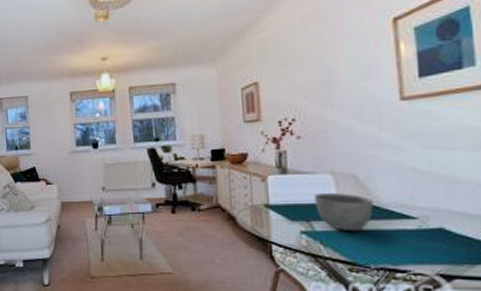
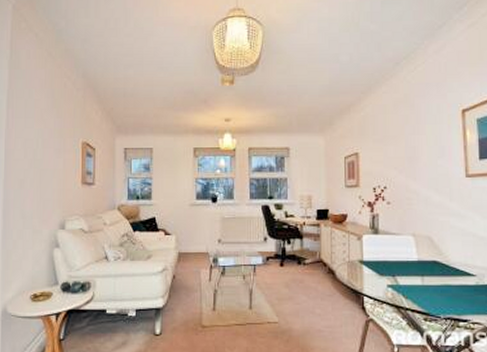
bowl: present [313,193,374,232] -> none [398,252,444,286]

